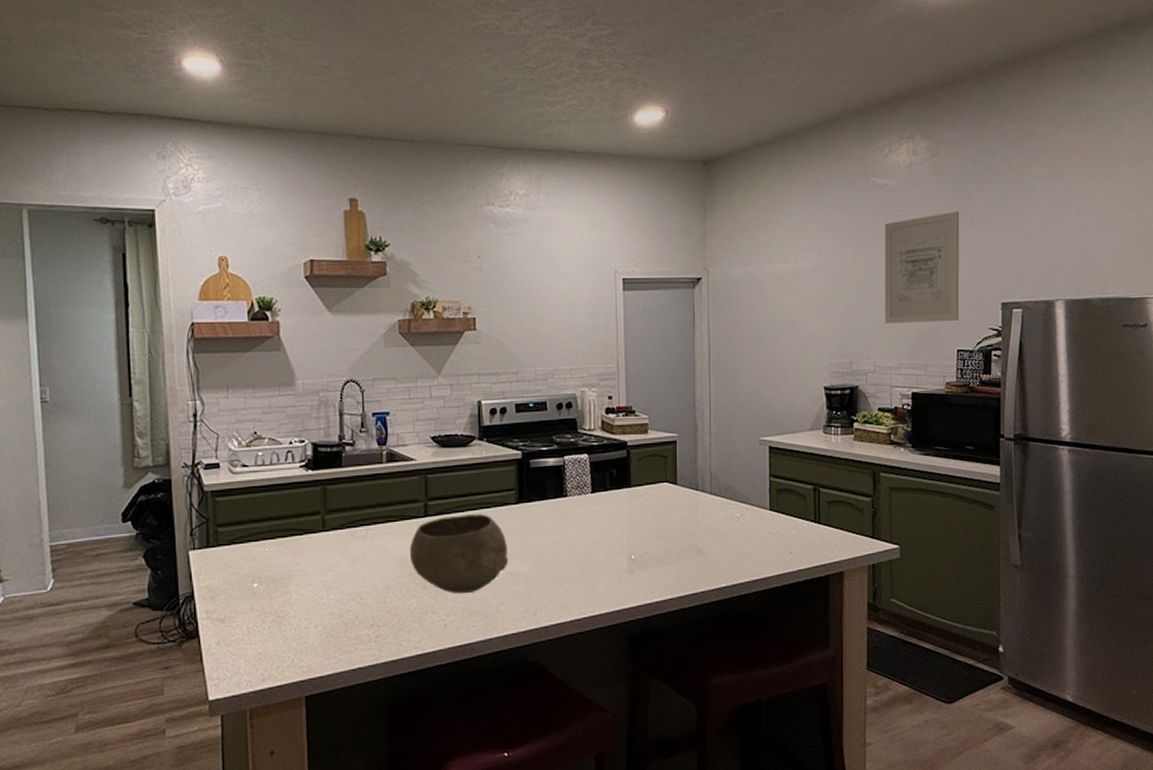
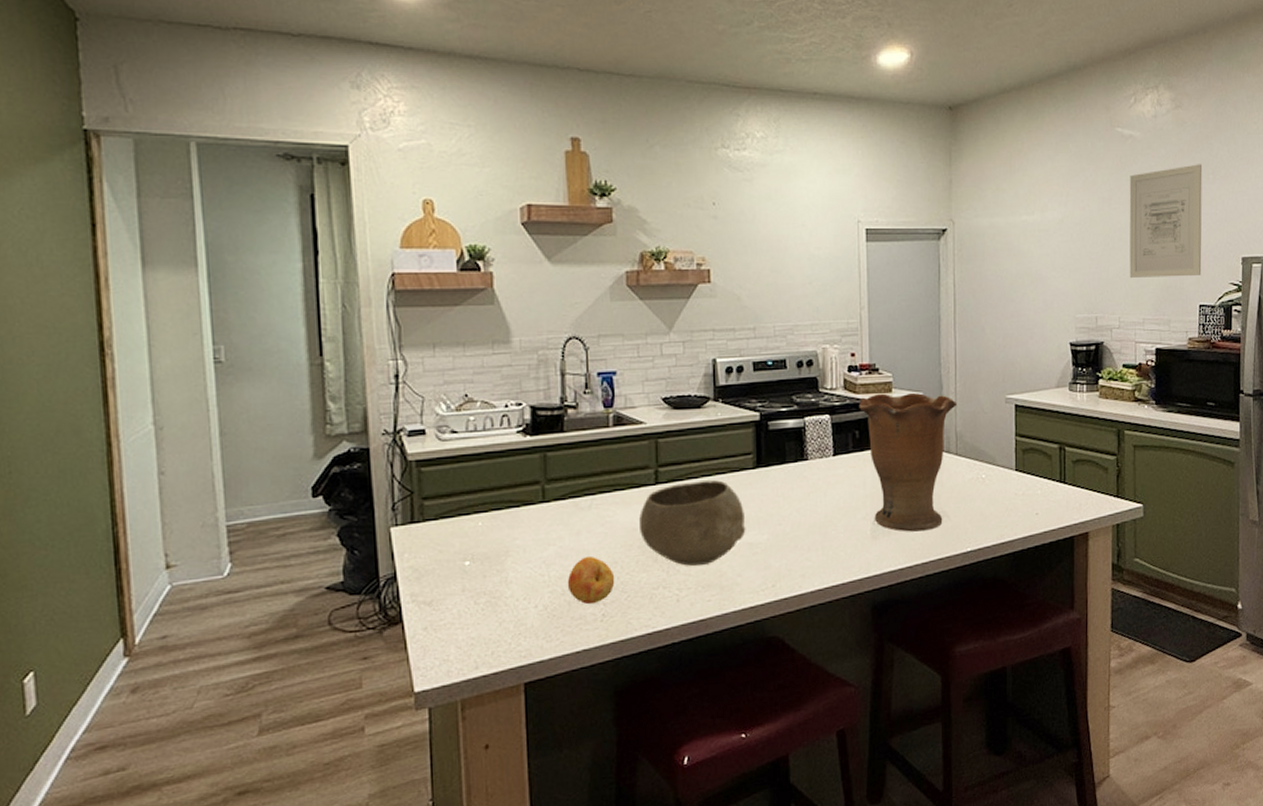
fruit: none [344,581,388,626] -> present [567,555,615,604]
vase: none [616,434,711,567] -> present [859,393,956,532]

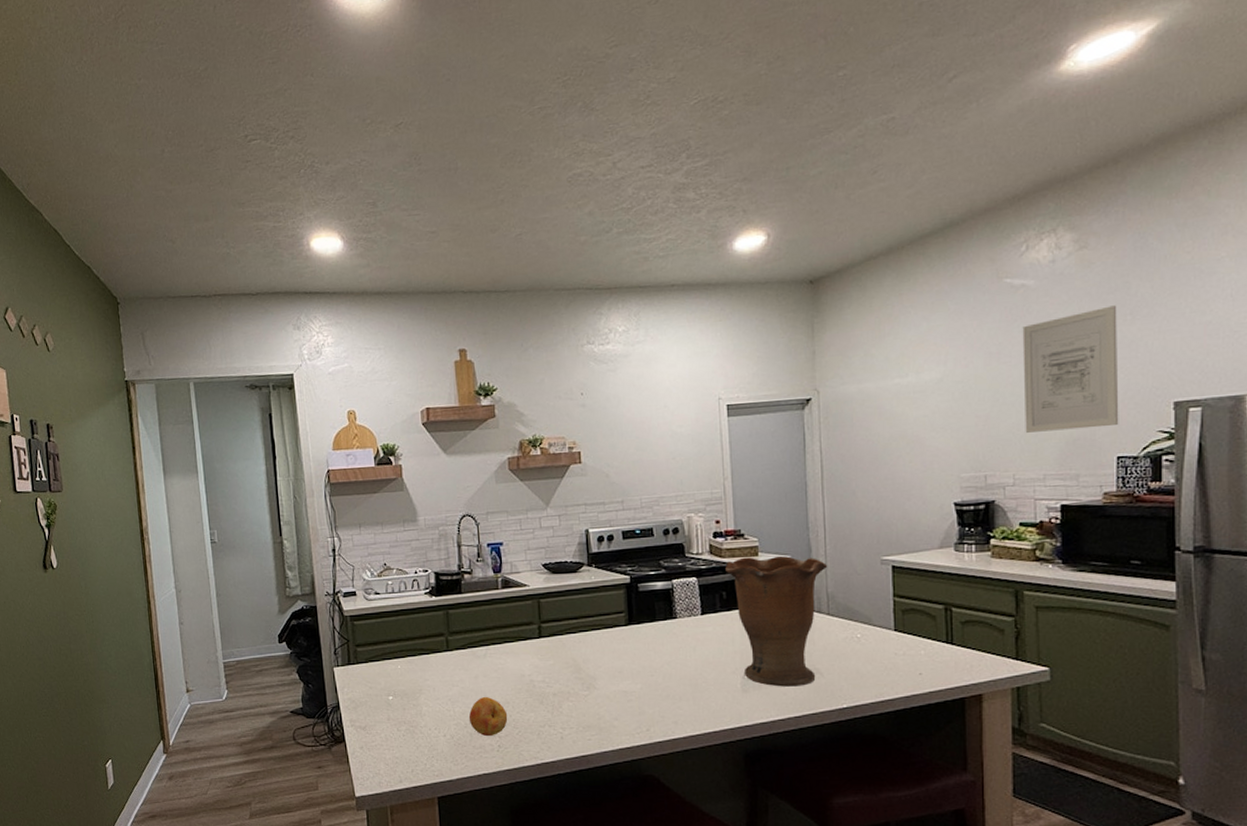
bowl: present [639,480,746,566] -> none [526,635,621,709]

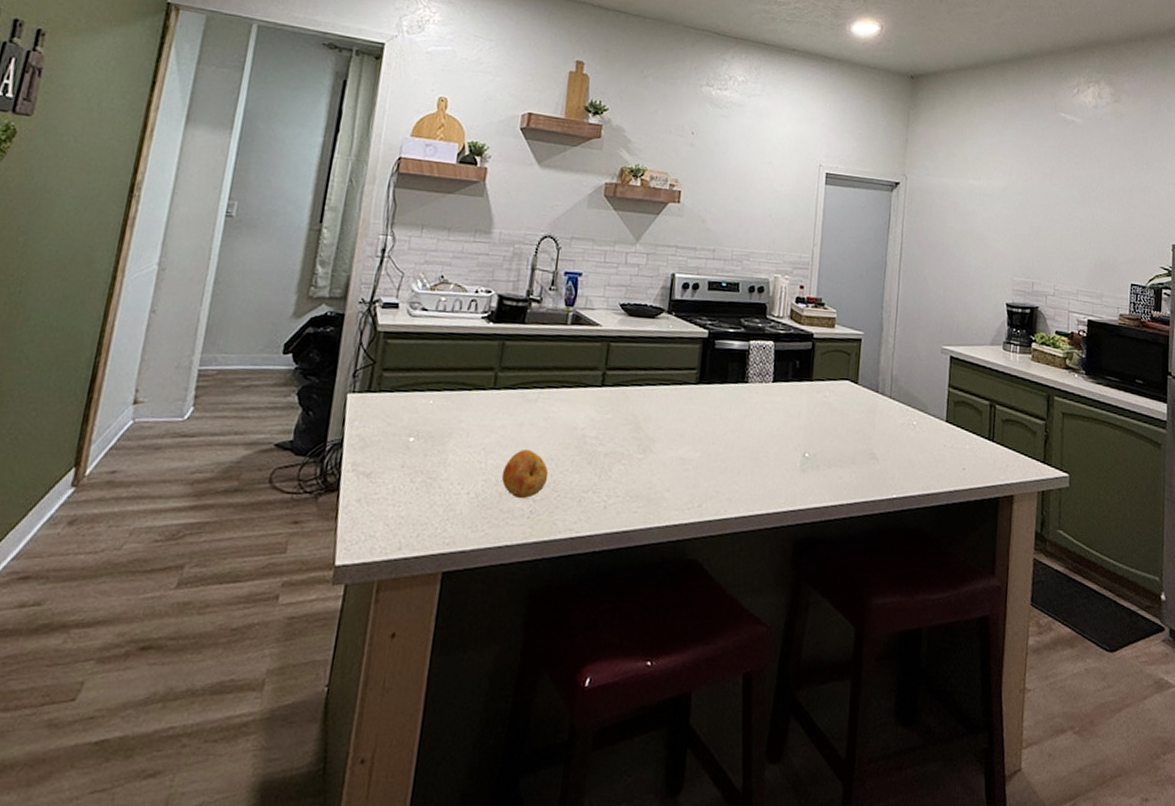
vase: present [725,556,827,687] -> none [802,327,895,471]
wall art: present [1022,305,1119,433] -> none [1066,154,1138,257]

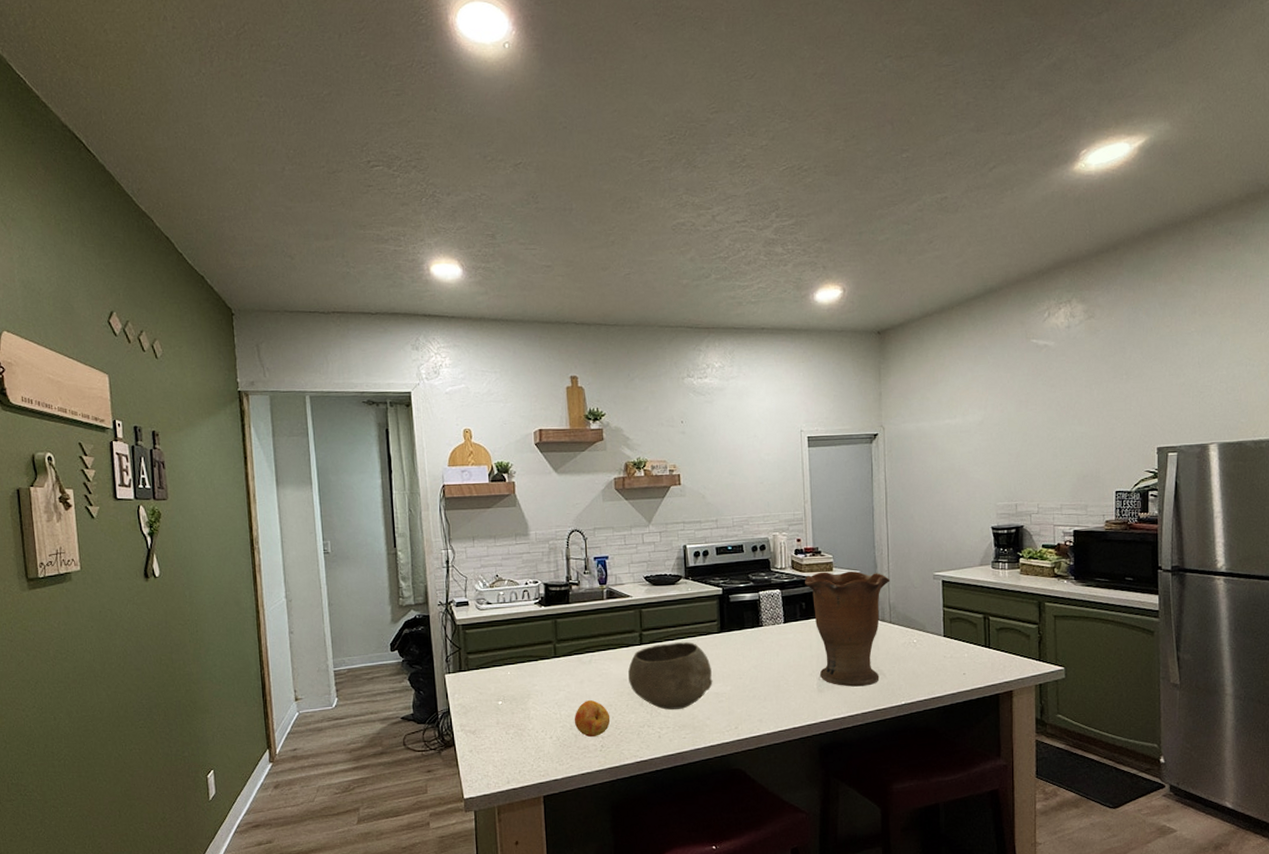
bowl: none [579,389,682,474] -> present [628,642,713,710]
vase: none [802,327,895,471] -> present [805,571,889,687]

